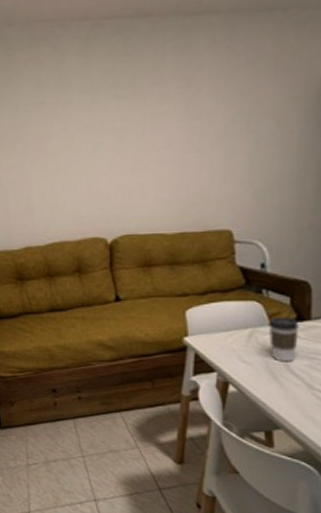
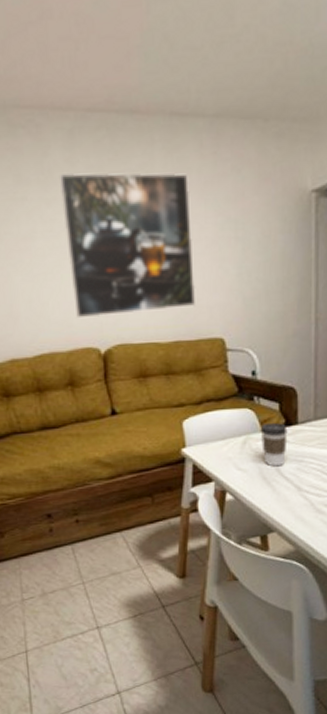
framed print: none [74,69,204,211] -> present [58,172,196,319]

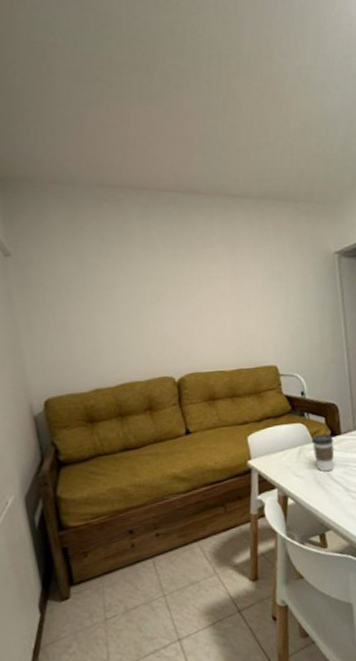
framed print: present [58,172,196,319] -> none [136,236,252,353]

